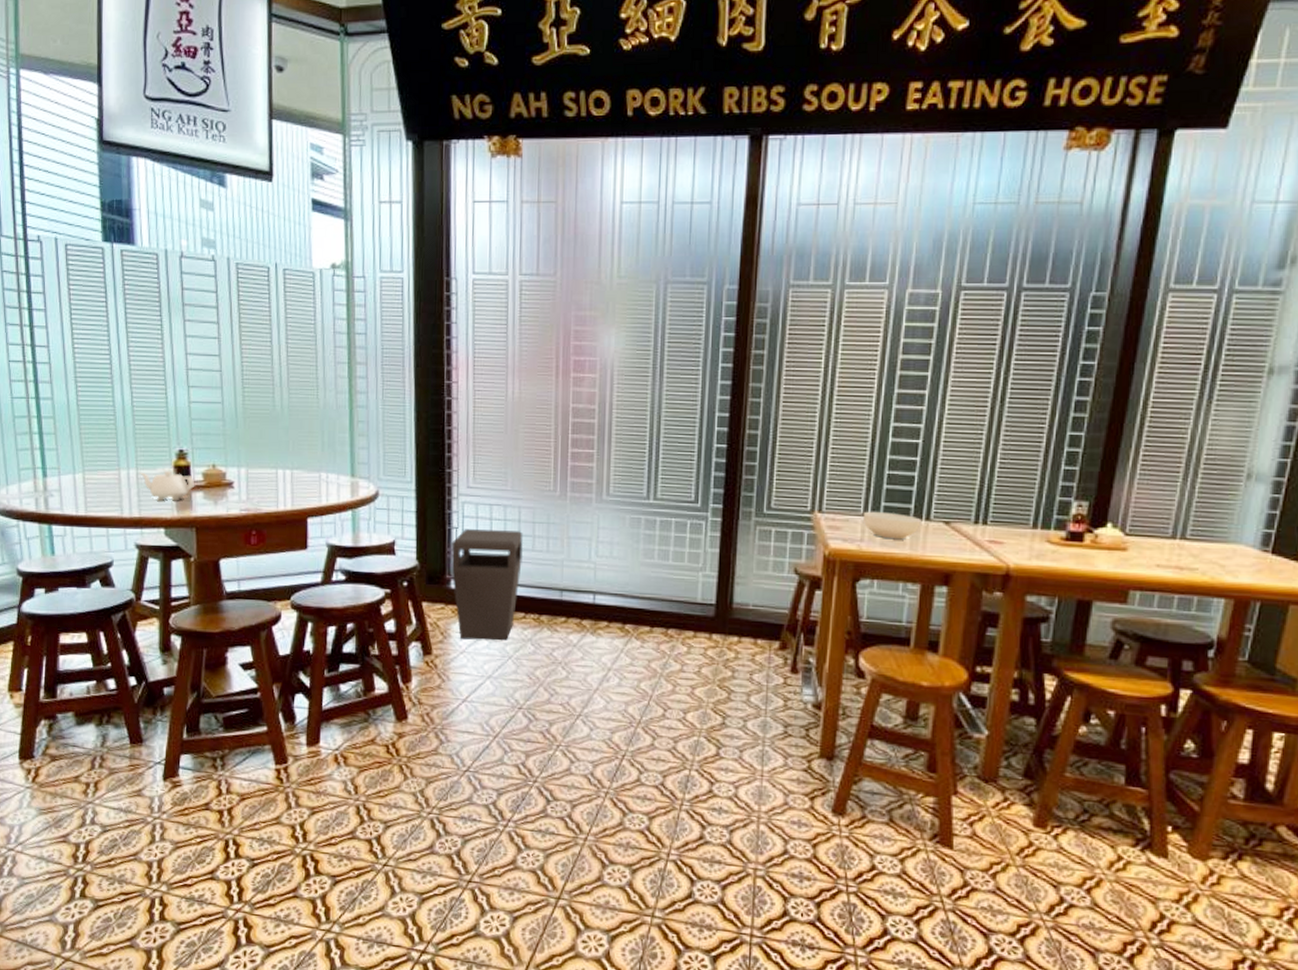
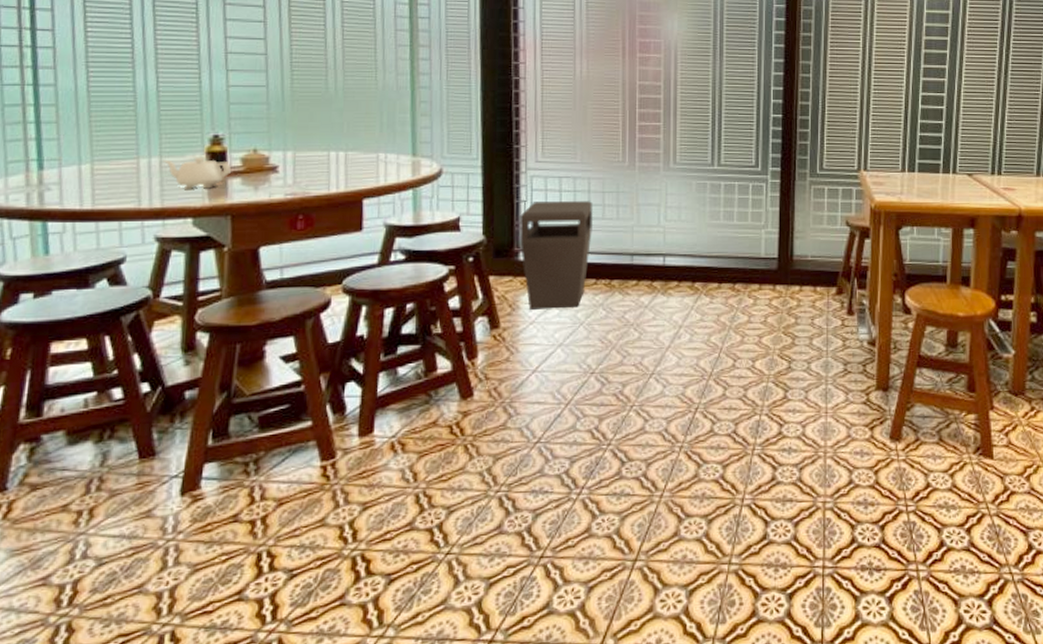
bowl: present [863,511,921,540] -> none [901,167,949,191]

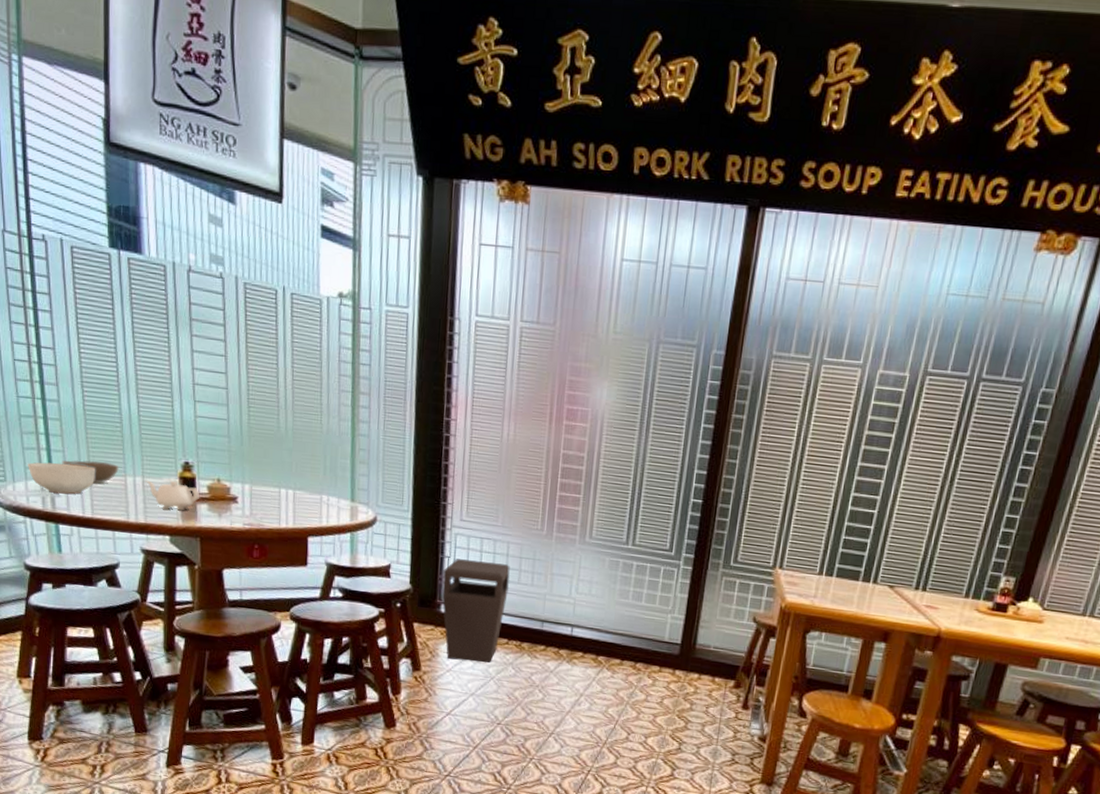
bowl: none [10,152,100,187] -> present [28,462,96,495]
soup bowl: none [55,146,131,171] -> present [62,460,120,484]

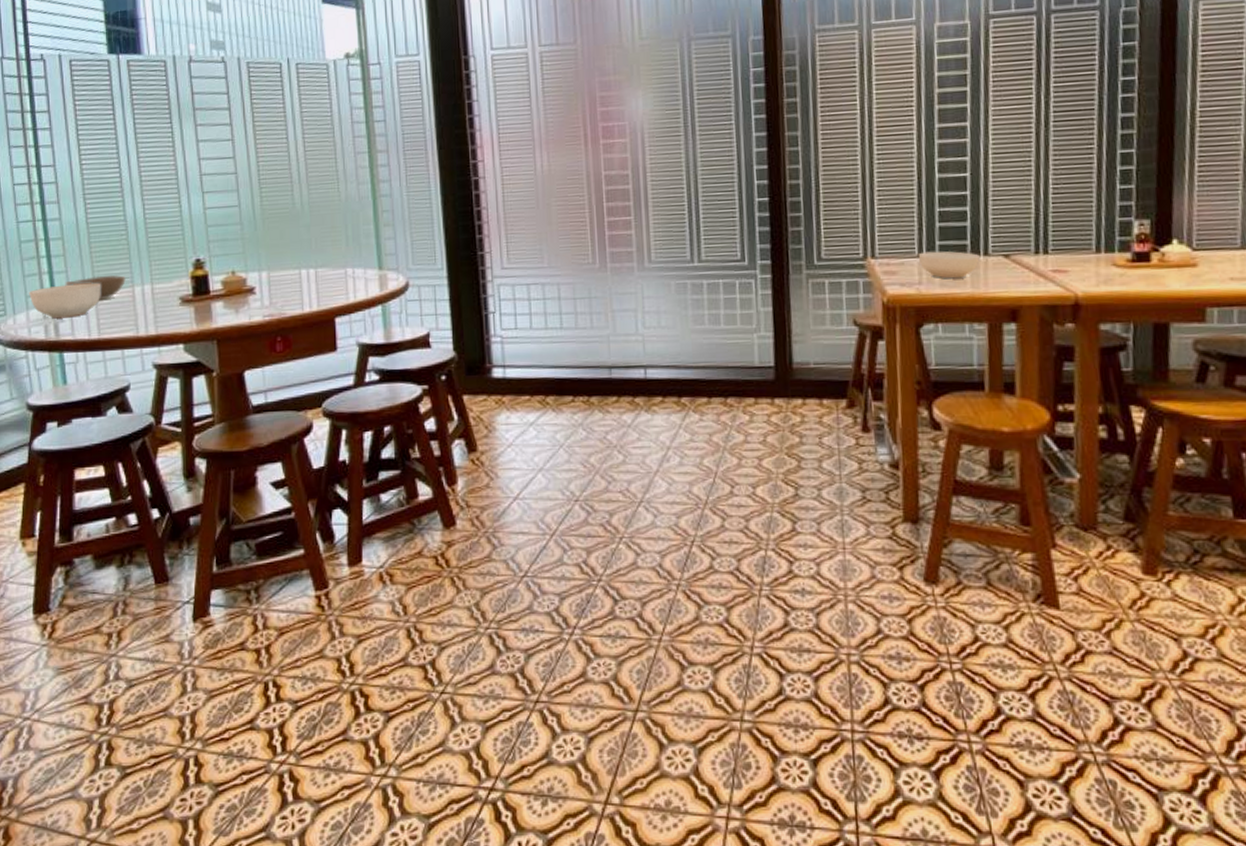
teapot: present [145,480,200,511] -> none [154,283,214,315]
trash bin: present [441,559,510,663] -> none [489,309,567,431]
bowl: none [818,570,869,599] -> present [917,251,980,279]

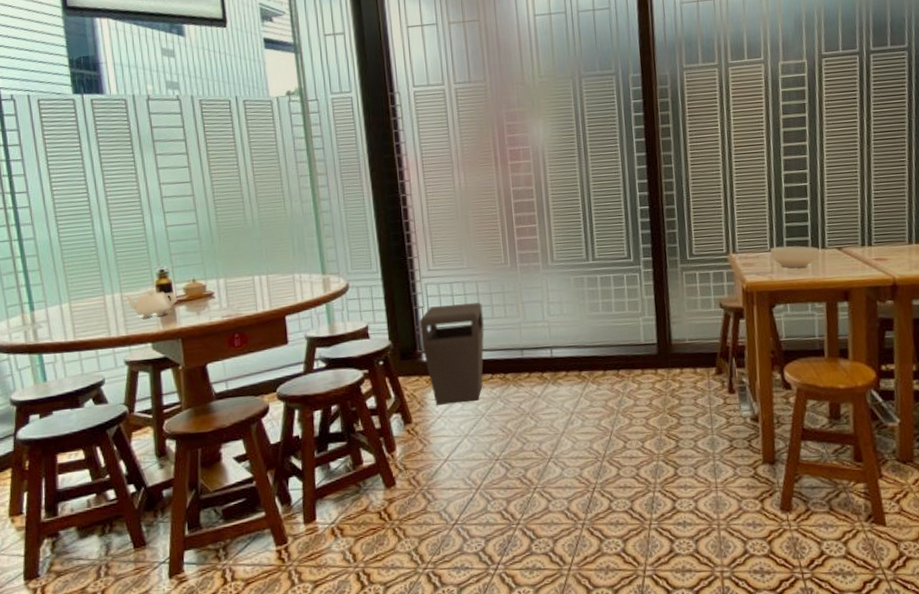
bowl: present [29,282,101,319] -> none [8,292,75,325]
soup bowl: present [65,275,127,301] -> none [41,286,98,308]
teapot: none [154,283,214,315] -> present [123,290,178,319]
trash bin: none [489,309,567,431] -> present [419,302,485,405]

